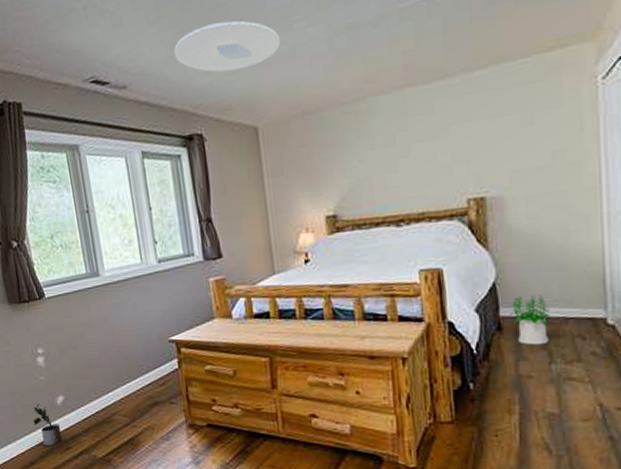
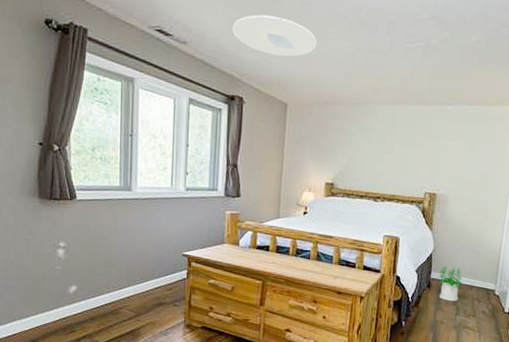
potted plant: present [33,403,63,447] -> none [42,289,69,328]

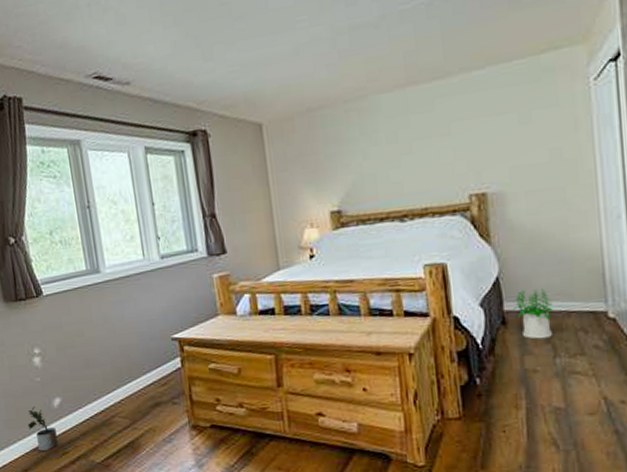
potted plant: none [42,289,69,328] -> present [27,406,59,452]
ceiling light: present [232,14,317,57] -> none [178,20,284,70]

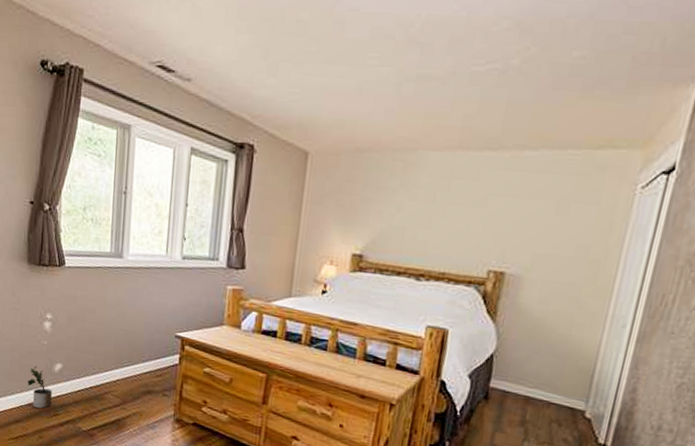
potted plant: present [512,288,553,339] -> none [498,371,537,422]

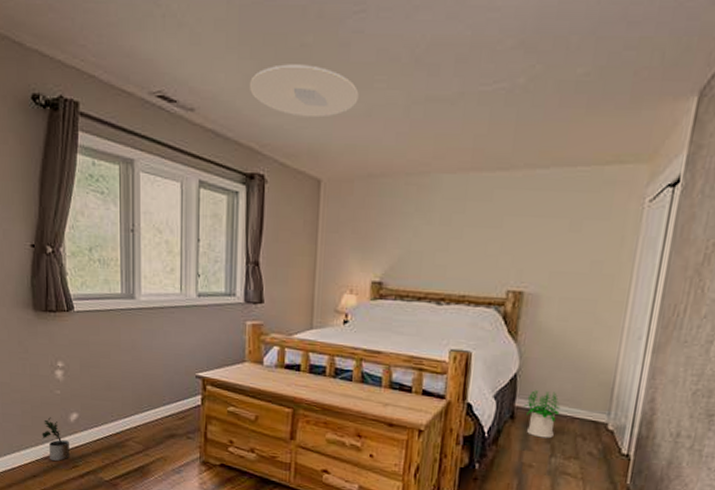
ceiling light: none [245,39,351,92] -> present [250,64,359,118]
potted plant: none [498,371,537,422] -> present [523,389,561,439]

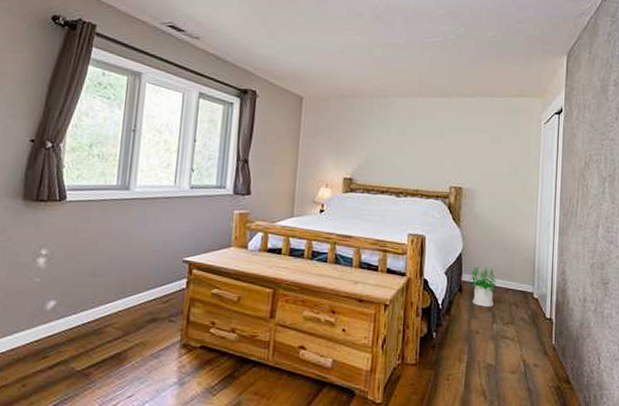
potted plant: present [42,417,71,462] -> none [12,306,42,353]
ceiling light: present [250,64,359,118] -> none [247,11,334,51]

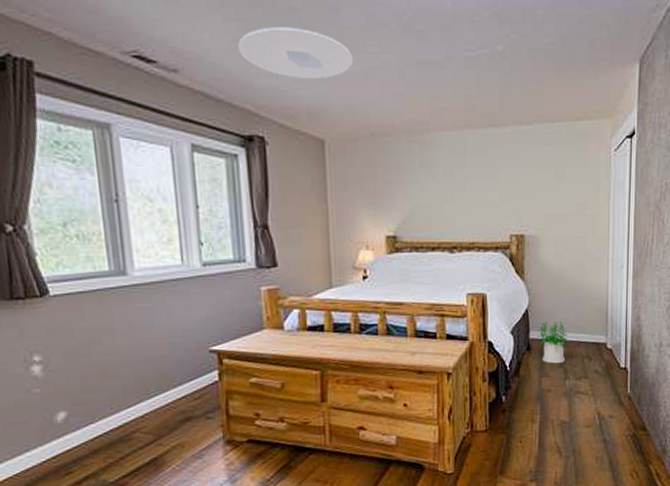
ceiling light: none [247,11,334,51] -> present [238,26,353,80]

